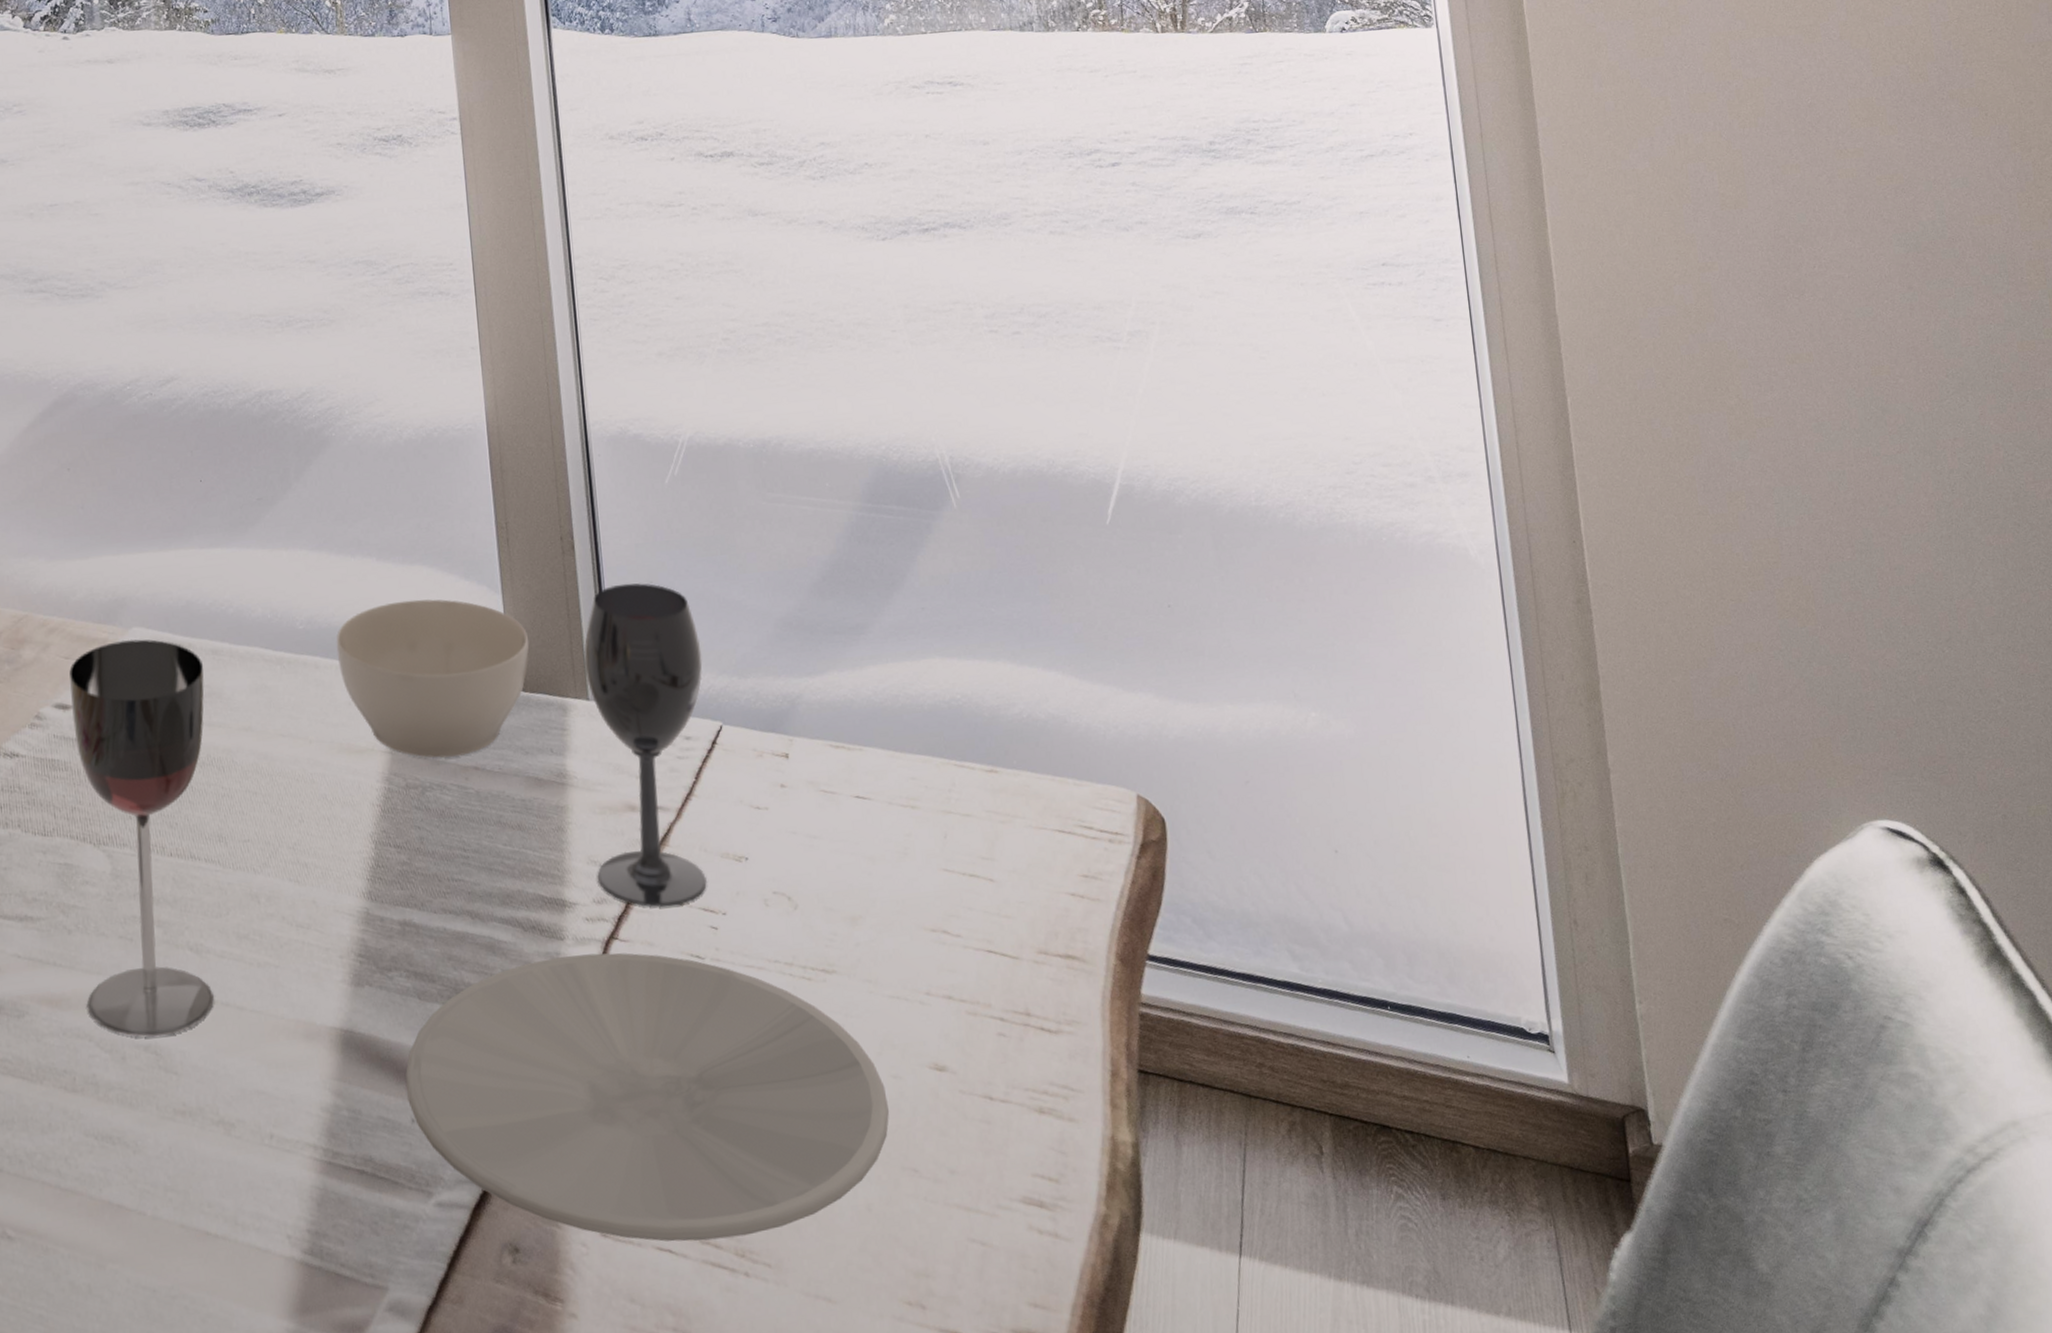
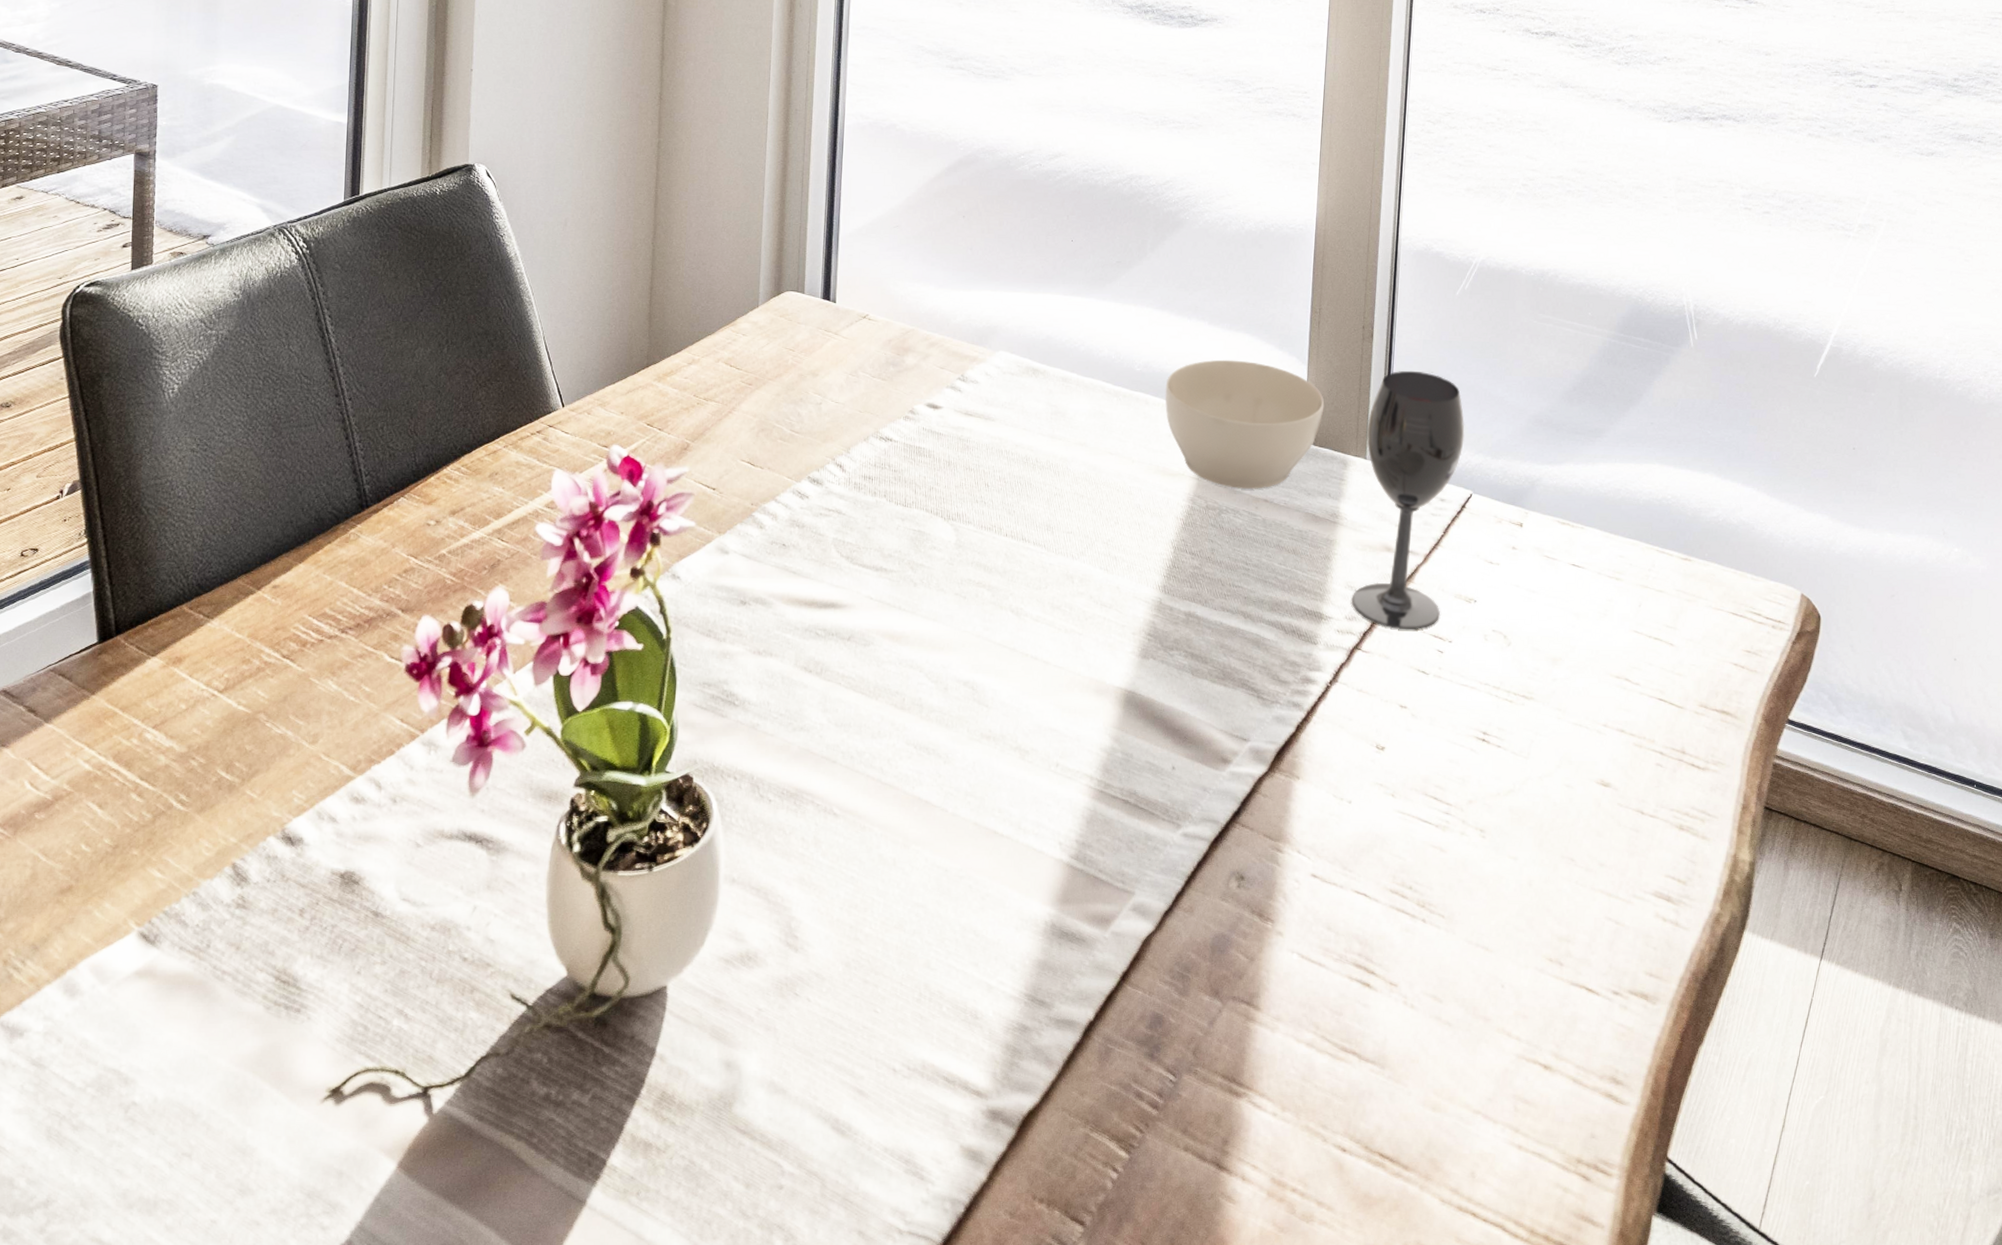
wineglass: present [69,639,214,1038] -> none [921,360,1054,676]
plate: present [406,953,890,1242] -> none [1172,658,1559,891]

